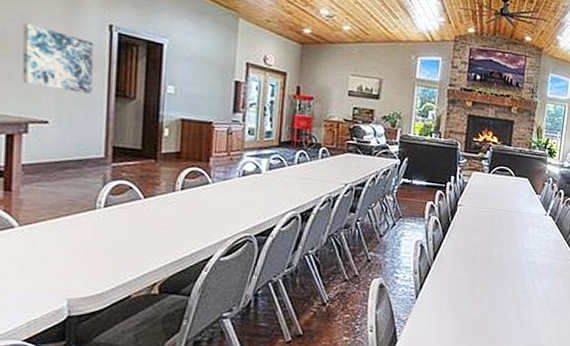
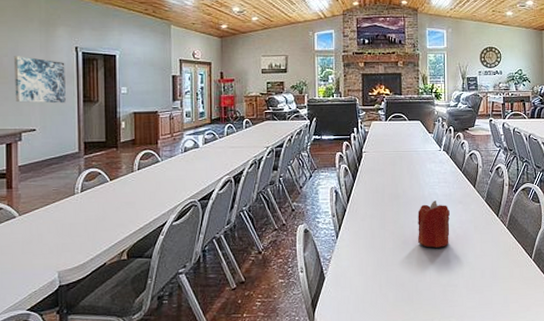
candle: none [508,269,547,321] -> present [418,200,450,248]

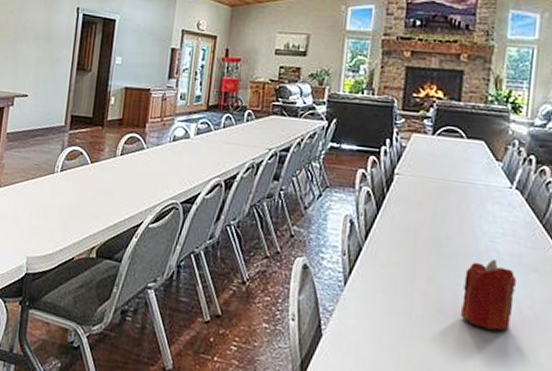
wall art: present [13,56,66,104] -> none [14,13,65,70]

